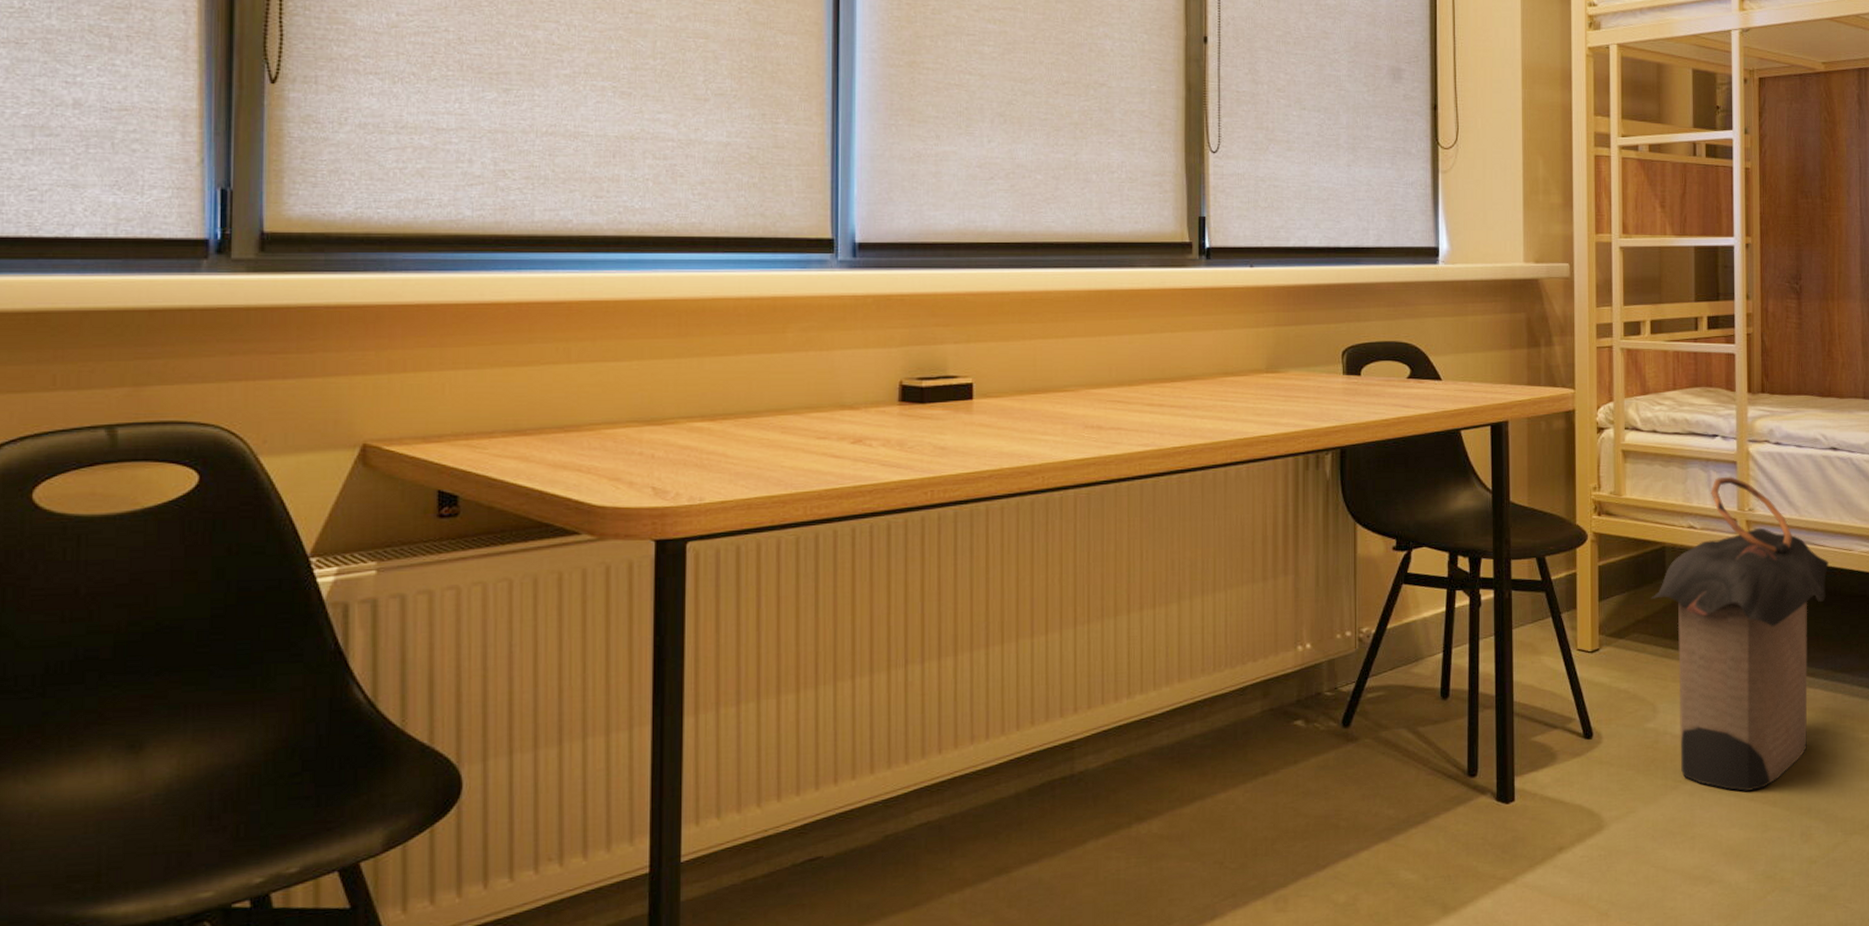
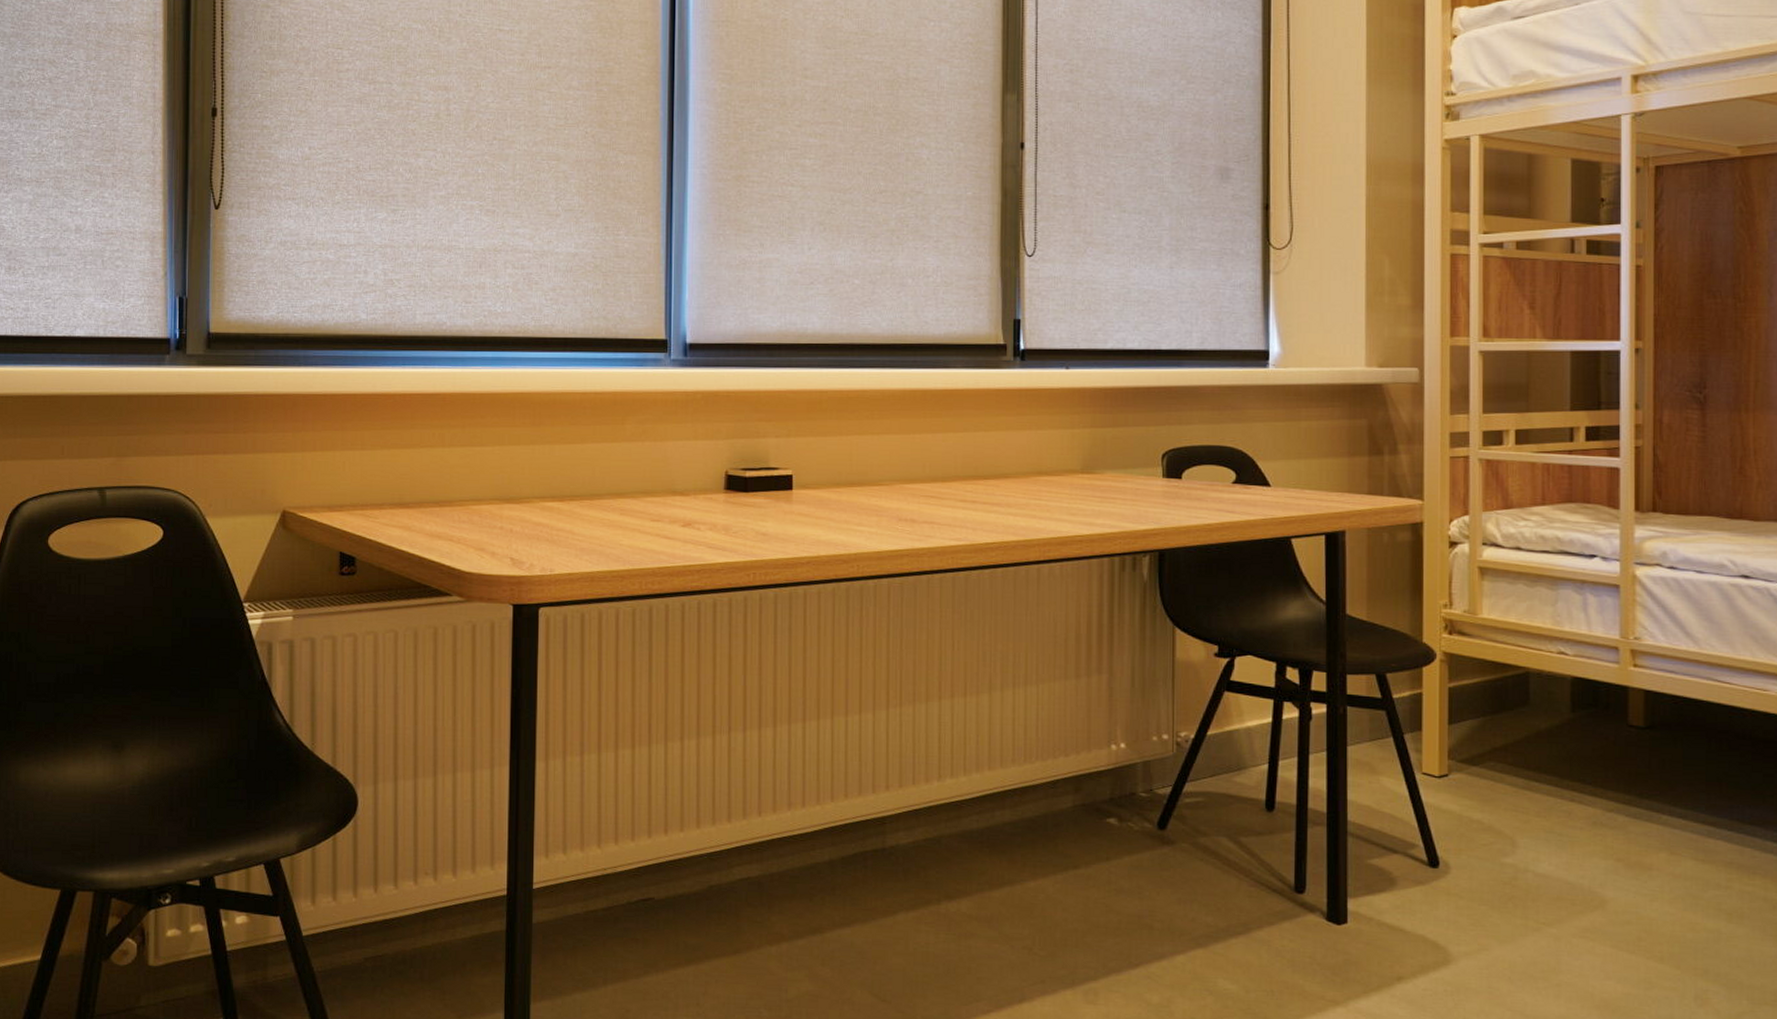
laundry hamper: present [1651,476,1829,791] -> none [1511,600,1736,943]

